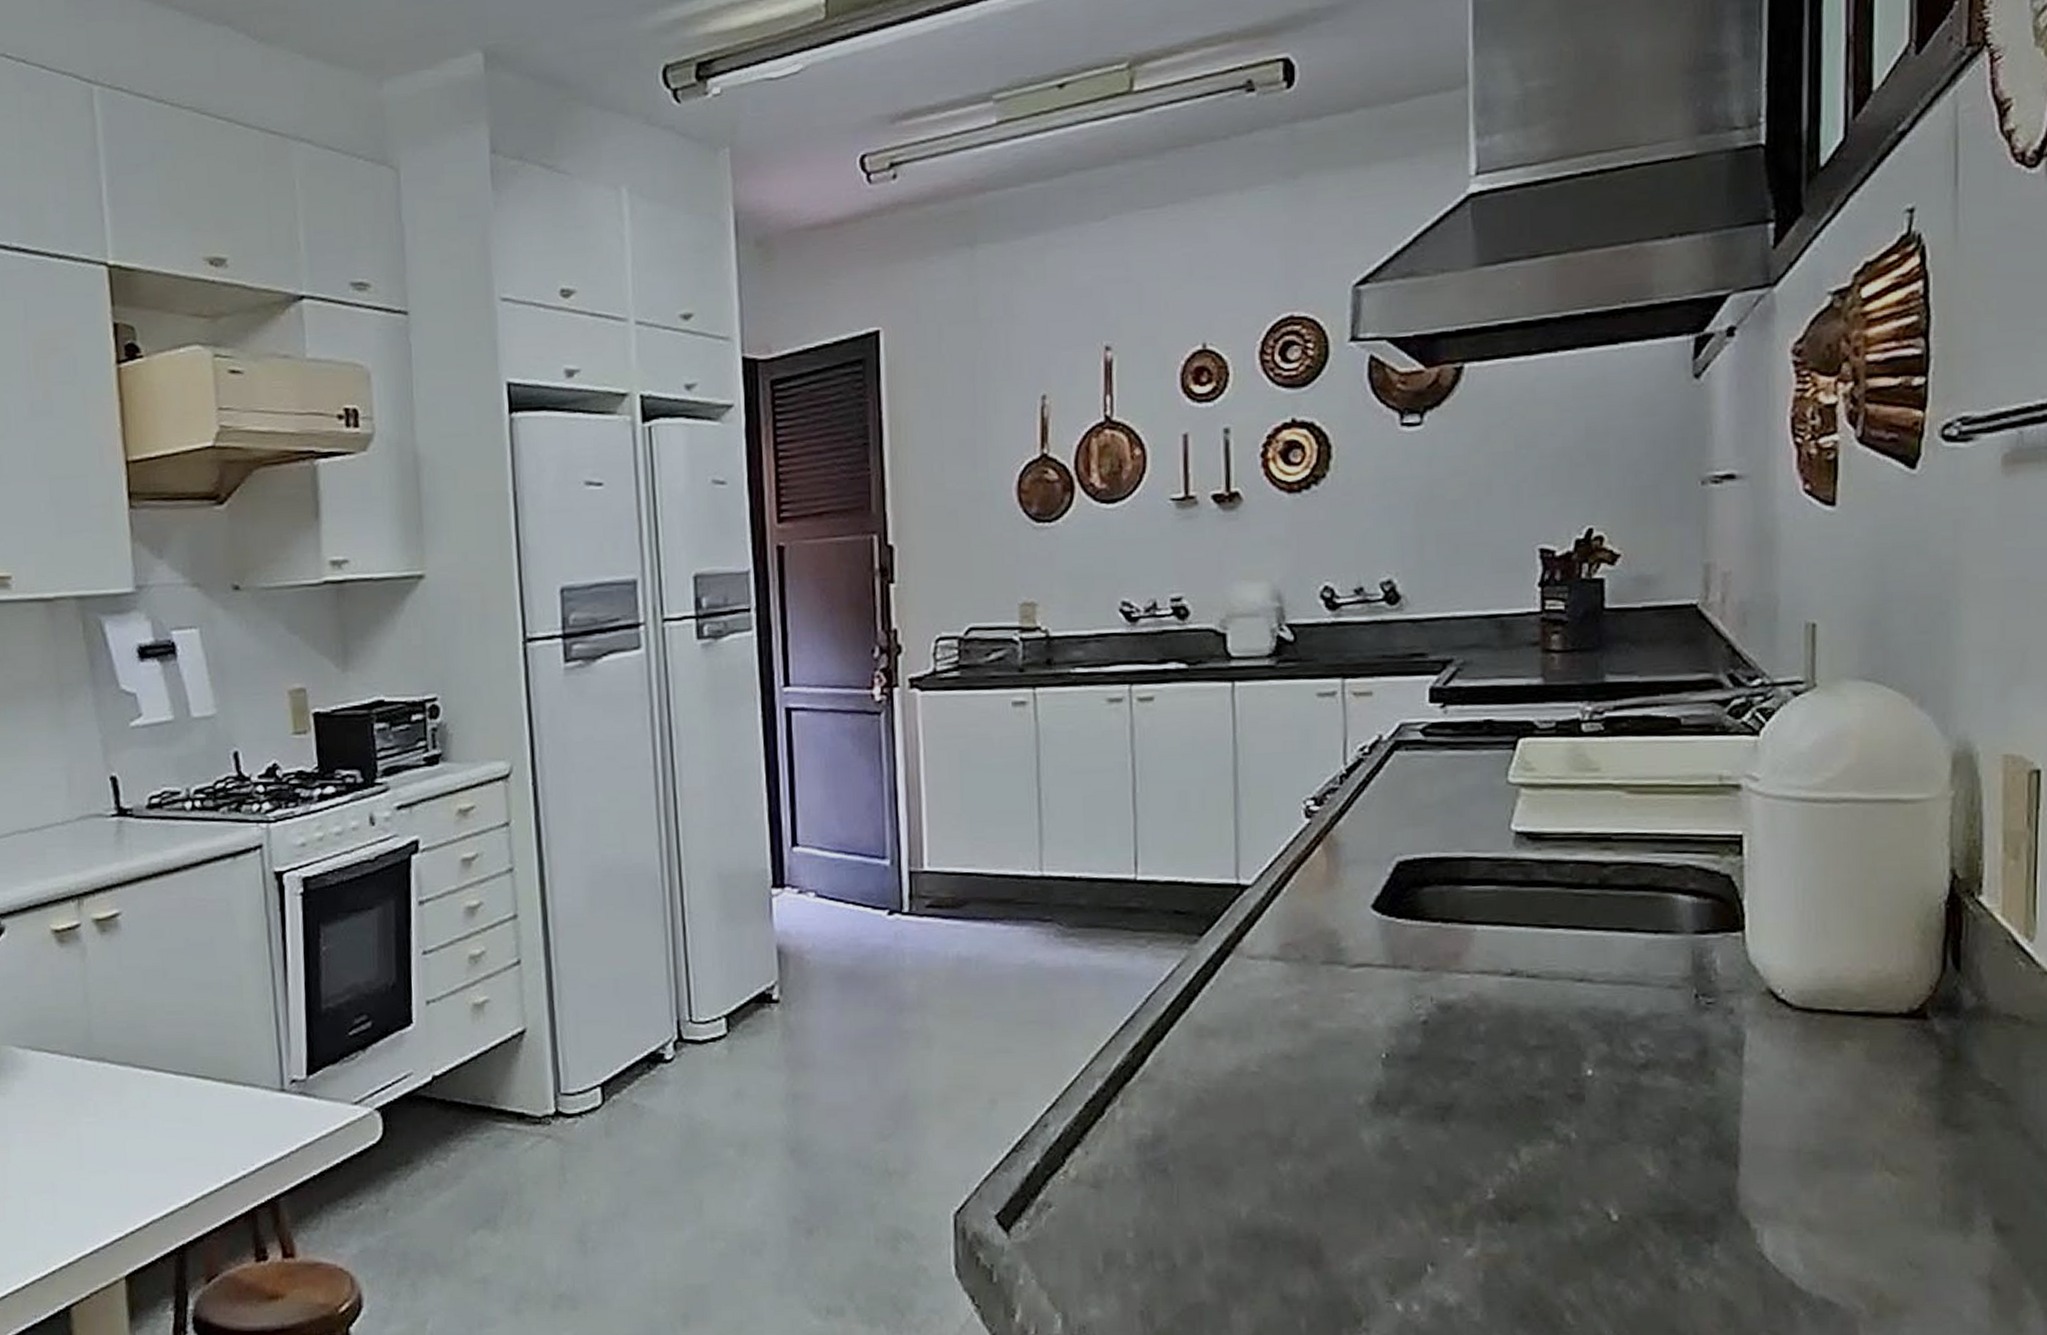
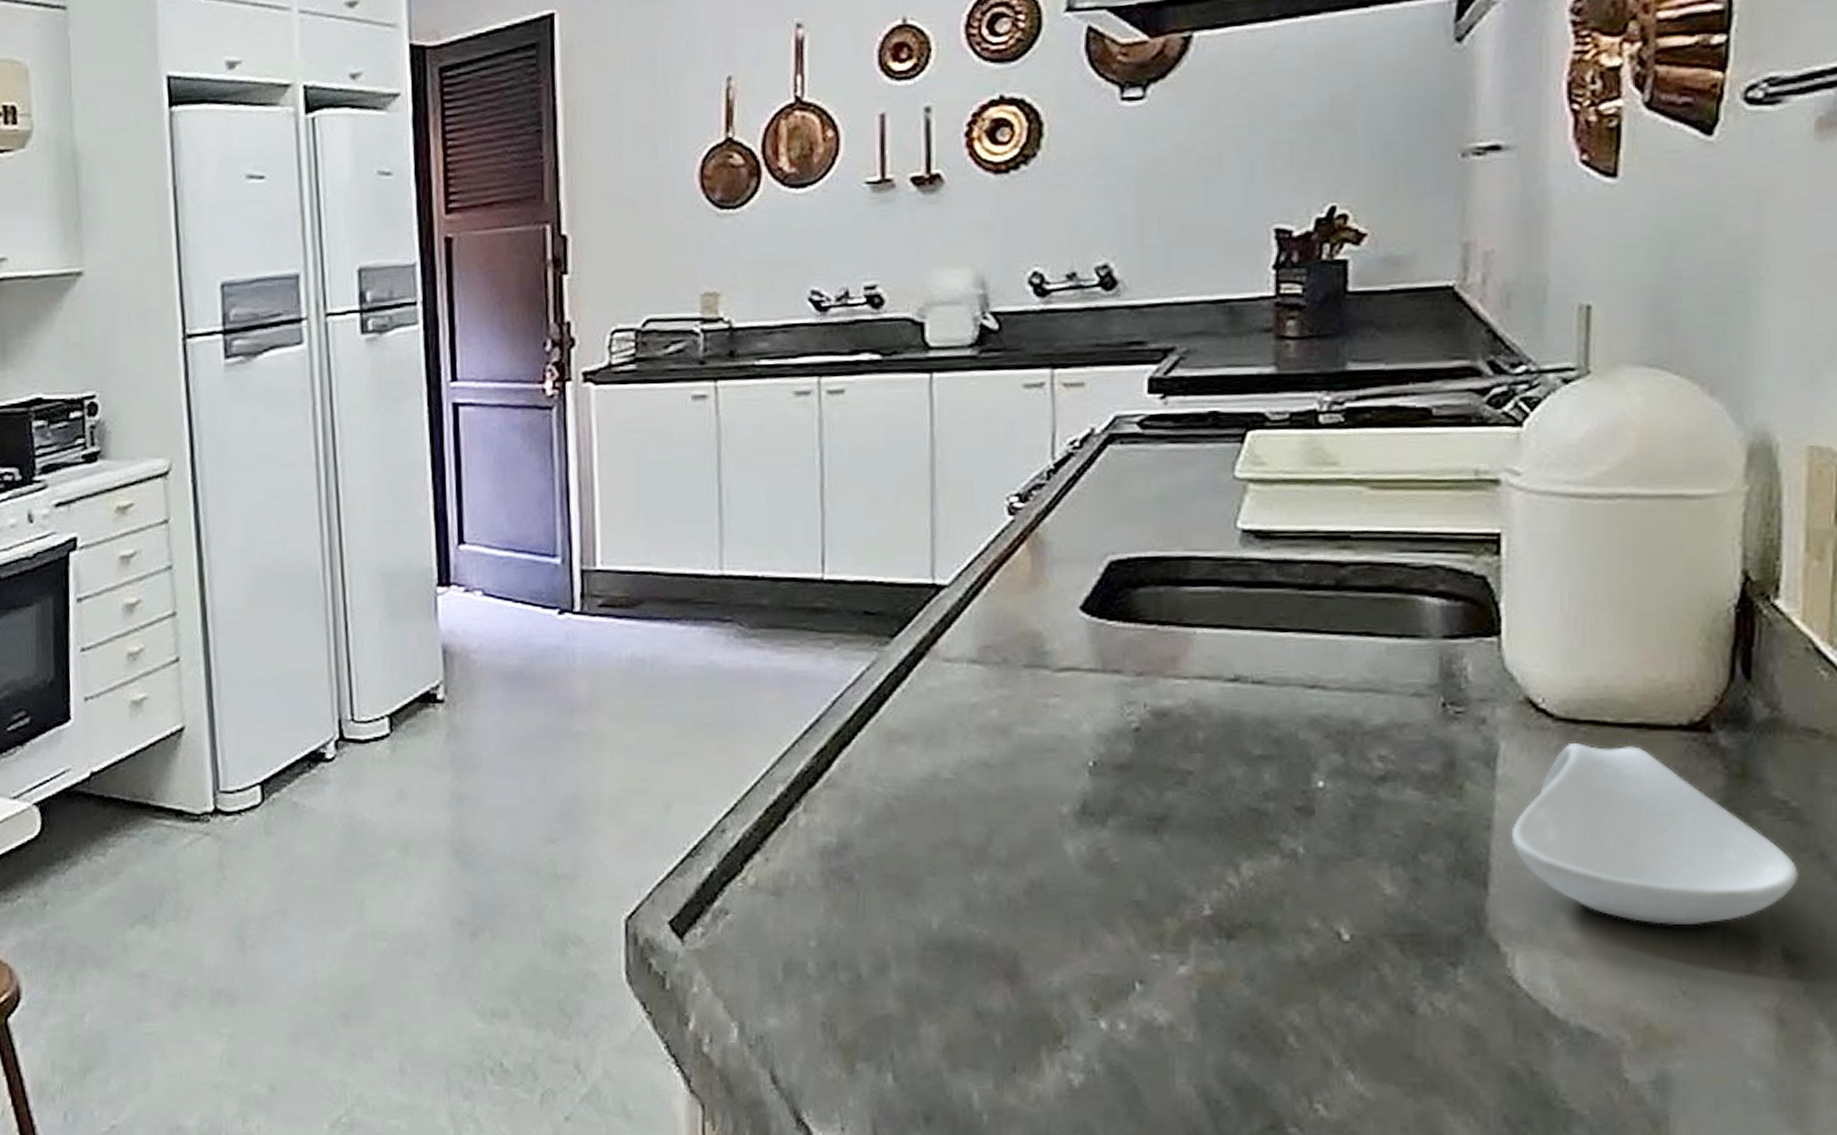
spoon rest: none [1757,1031,2006,1200] -> present [1511,743,1800,925]

